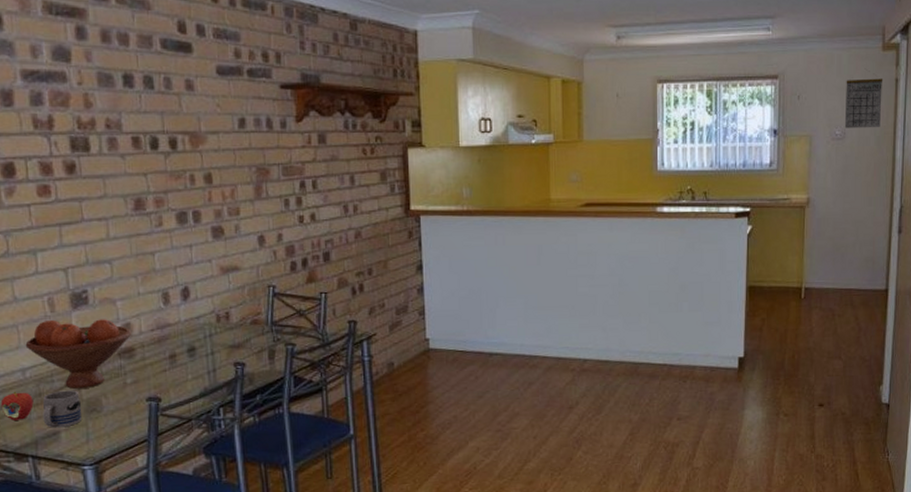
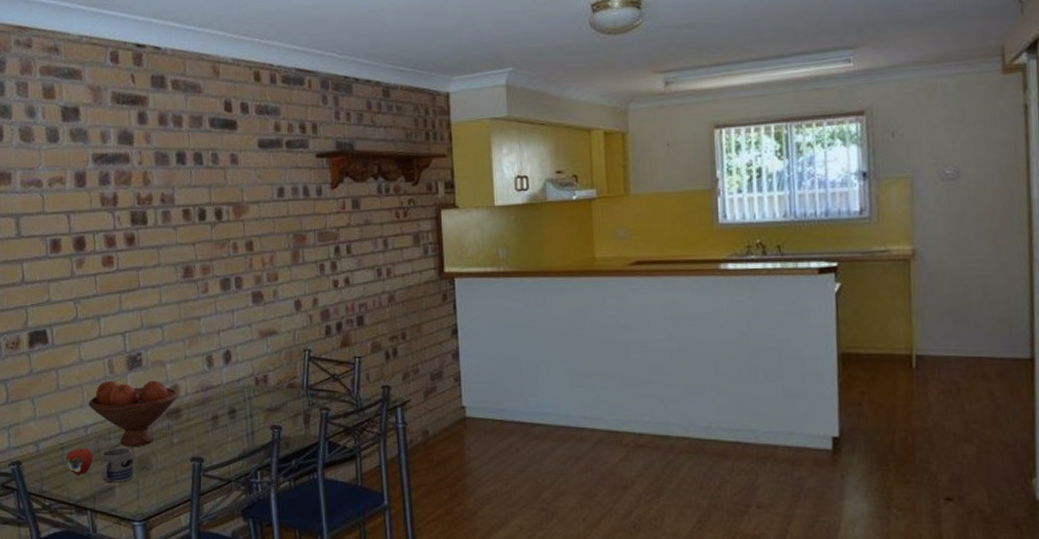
calendar: present [844,68,883,129] -> none [955,95,1007,167]

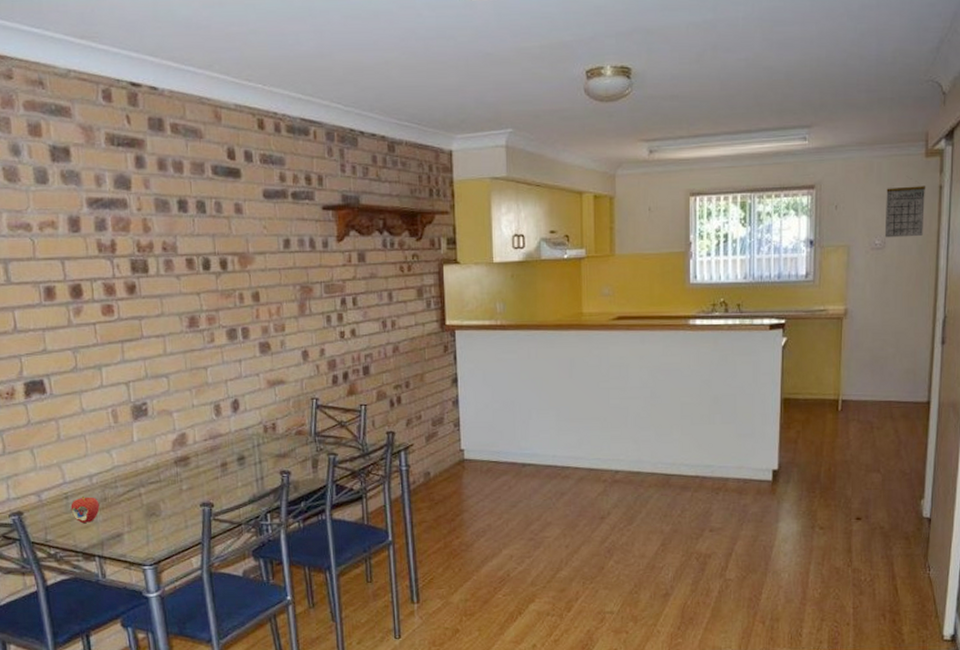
fruit bowl: present [88,380,178,446] -> none [92,429,186,494]
mug: present [100,447,134,483] -> none [108,495,143,530]
calendar: none [955,95,1007,167] -> present [884,176,926,238]

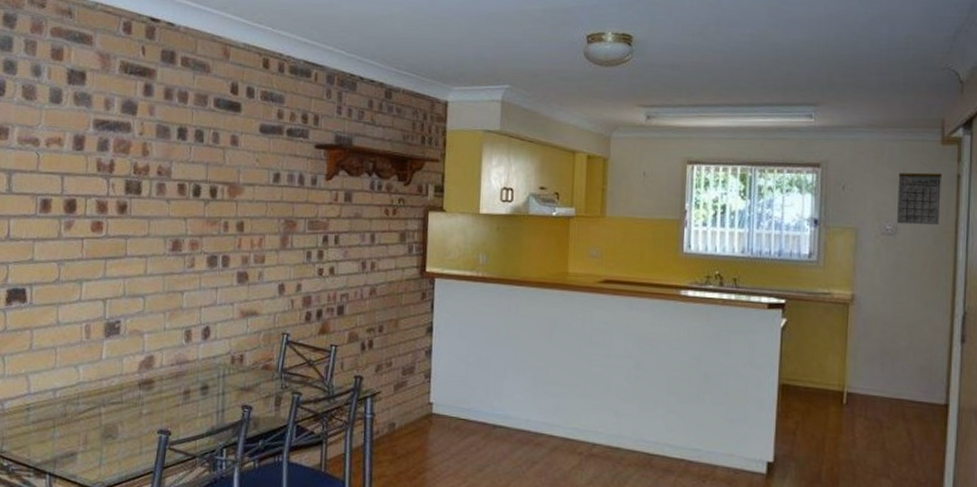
apple: present [70,495,100,524] -> none [30,409,59,438]

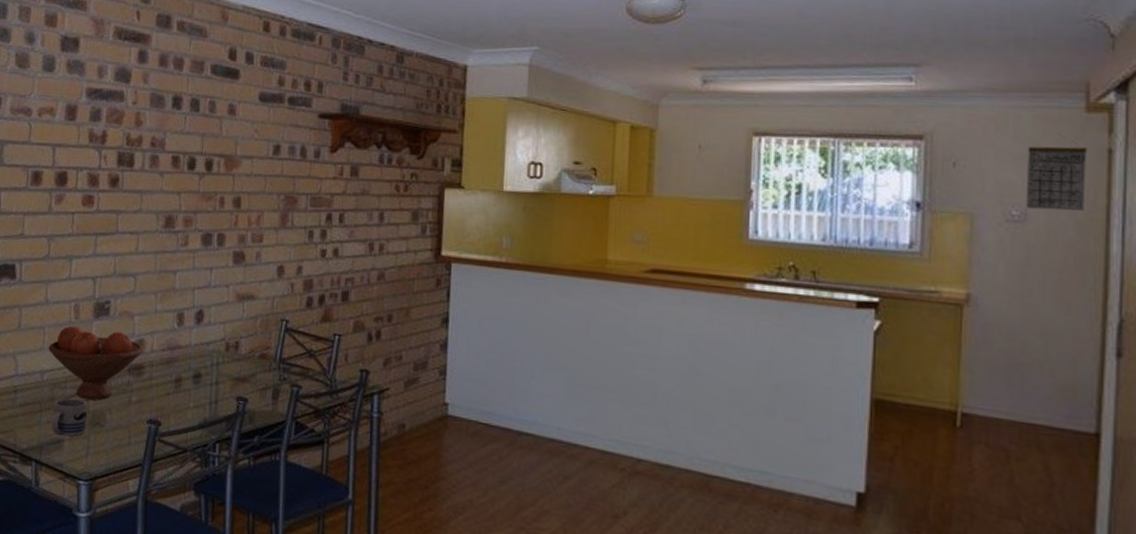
fruit bowl: none [60,345,153,414] -> present [48,326,143,400]
mug: none [64,413,100,450] -> present [51,398,88,437]

